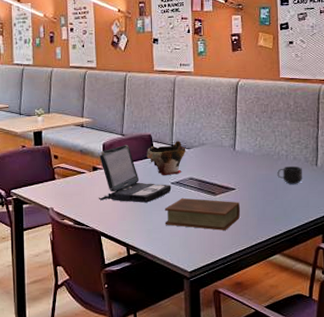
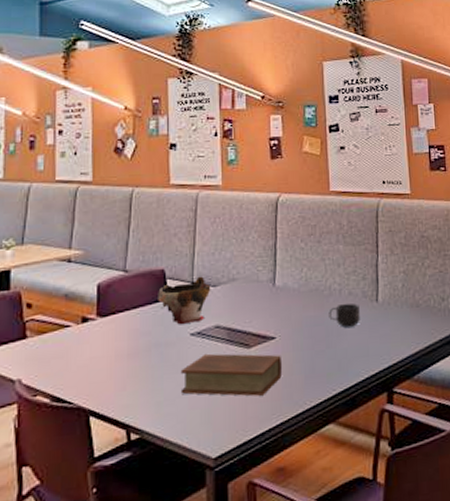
laptop: present [98,145,172,203] -> none [88,285,191,365]

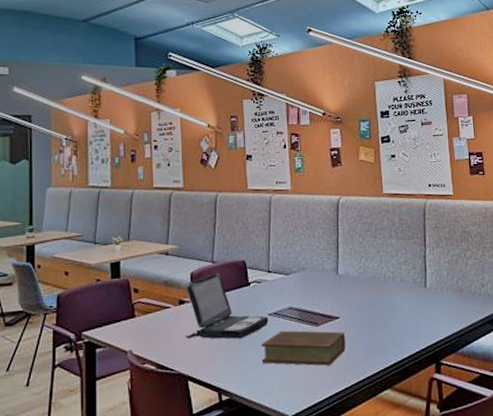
laptop: none [88,285,191,365] -> present [185,273,269,339]
bowl: present [158,276,211,325] -> none [240,266,284,307]
mug: present [329,303,360,328] -> none [384,288,411,309]

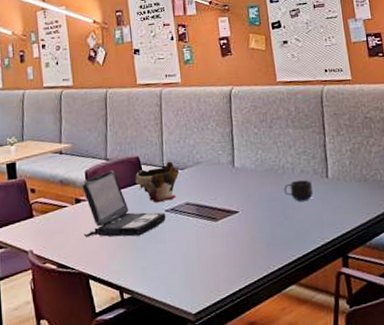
bowl: none [240,266,284,307] -> present [135,161,180,203]
book: present [261,330,346,366] -> none [159,226,247,262]
mug: none [384,288,411,309] -> present [284,179,313,201]

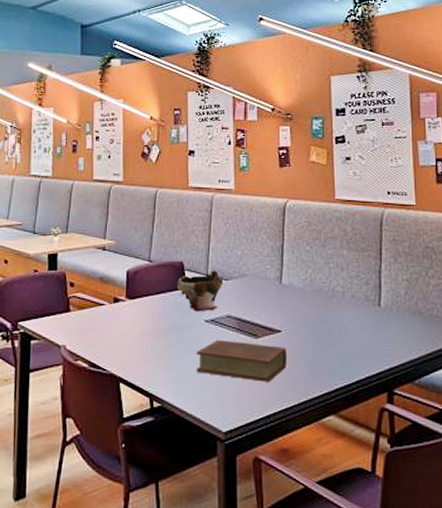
laptop: present [82,170,166,238] -> none [118,273,205,344]
book: none [159,226,247,262] -> present [196,339,288,382]
mug: present [284,179,313,201] -> none [332,305,362,328]

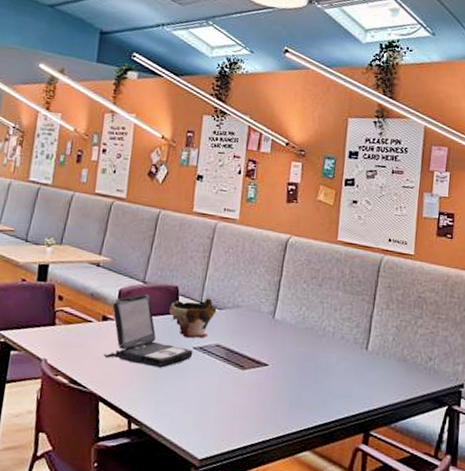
laptop: none [118,273,205,344] -> present [103,294,193,368]
book: present [196,339,288,382] -> none [178,367,272,414]

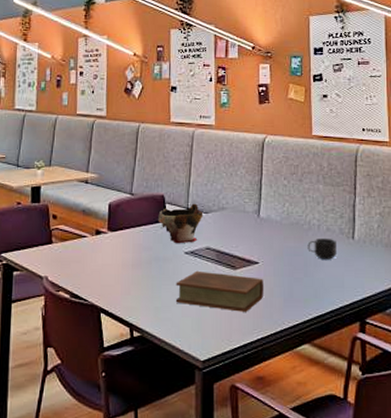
laptop: present [103,294,193,368] -> none [100,206,185,275]
book: none [178,367,272,414] -> present [175,270,264,312]
mug: none [319,345,350,368] -> present [307,237,337,260]

